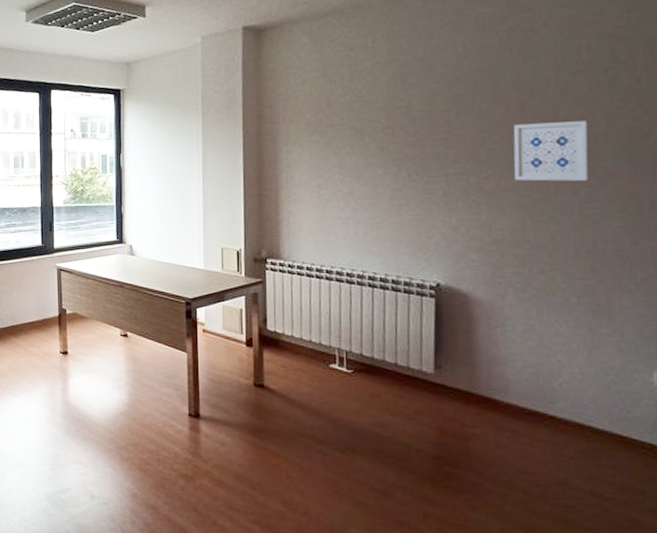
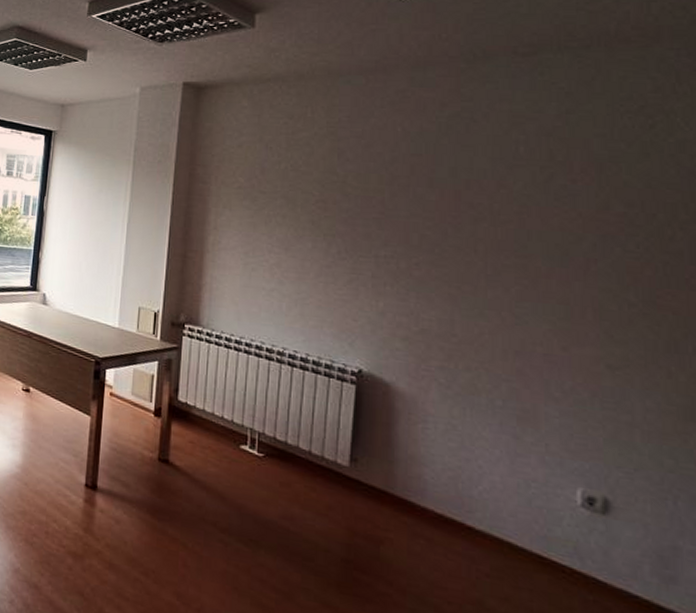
wall art: present [513,121,589,181] -> none [445,212,522,278]

